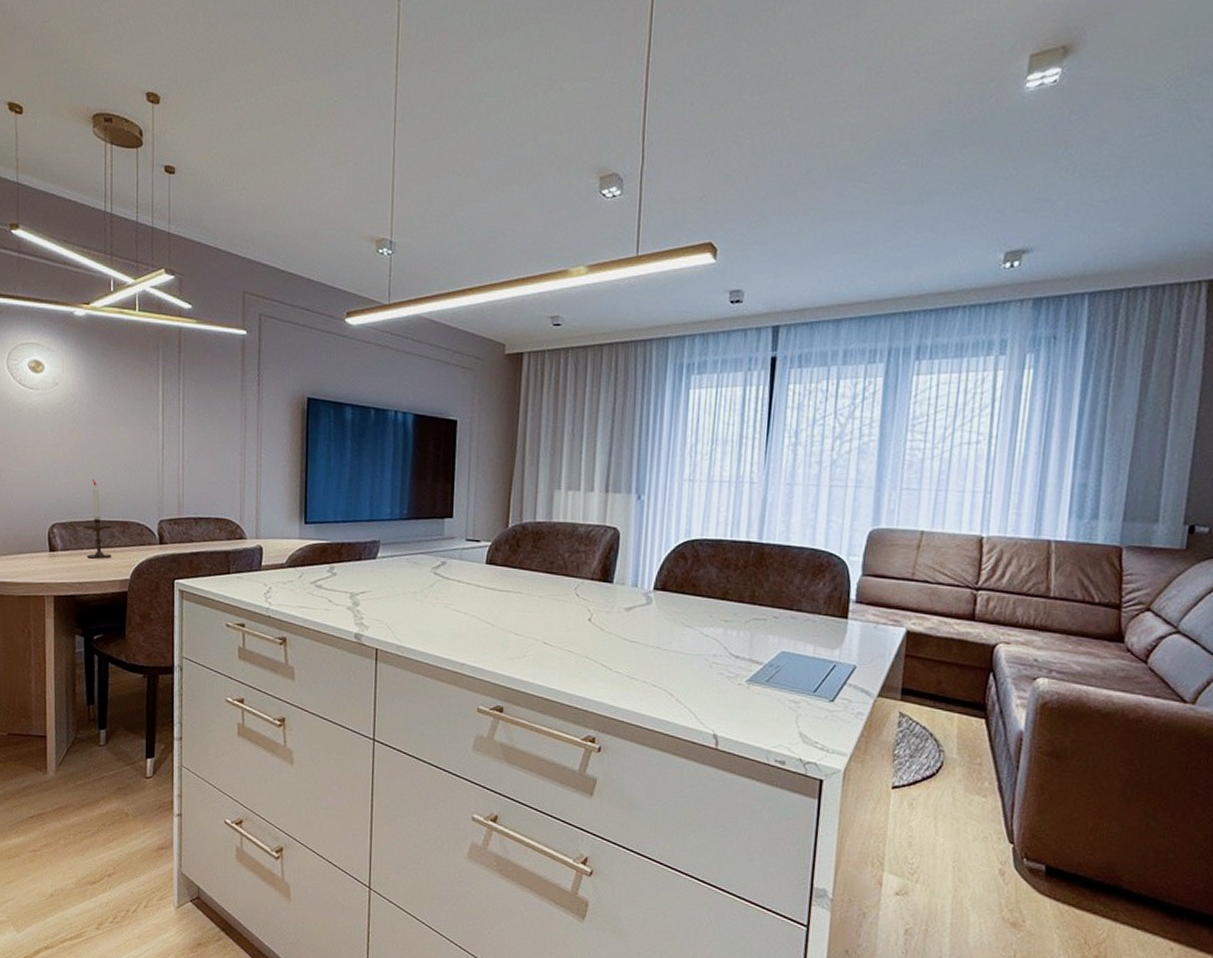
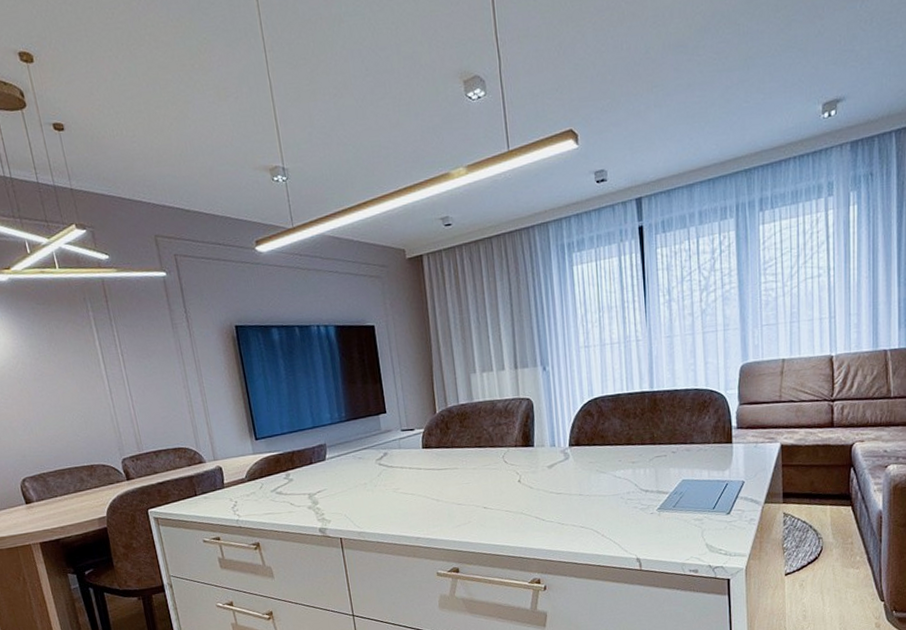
candlestick: present [83,478,112,560] -> none [51,431,86,505]

